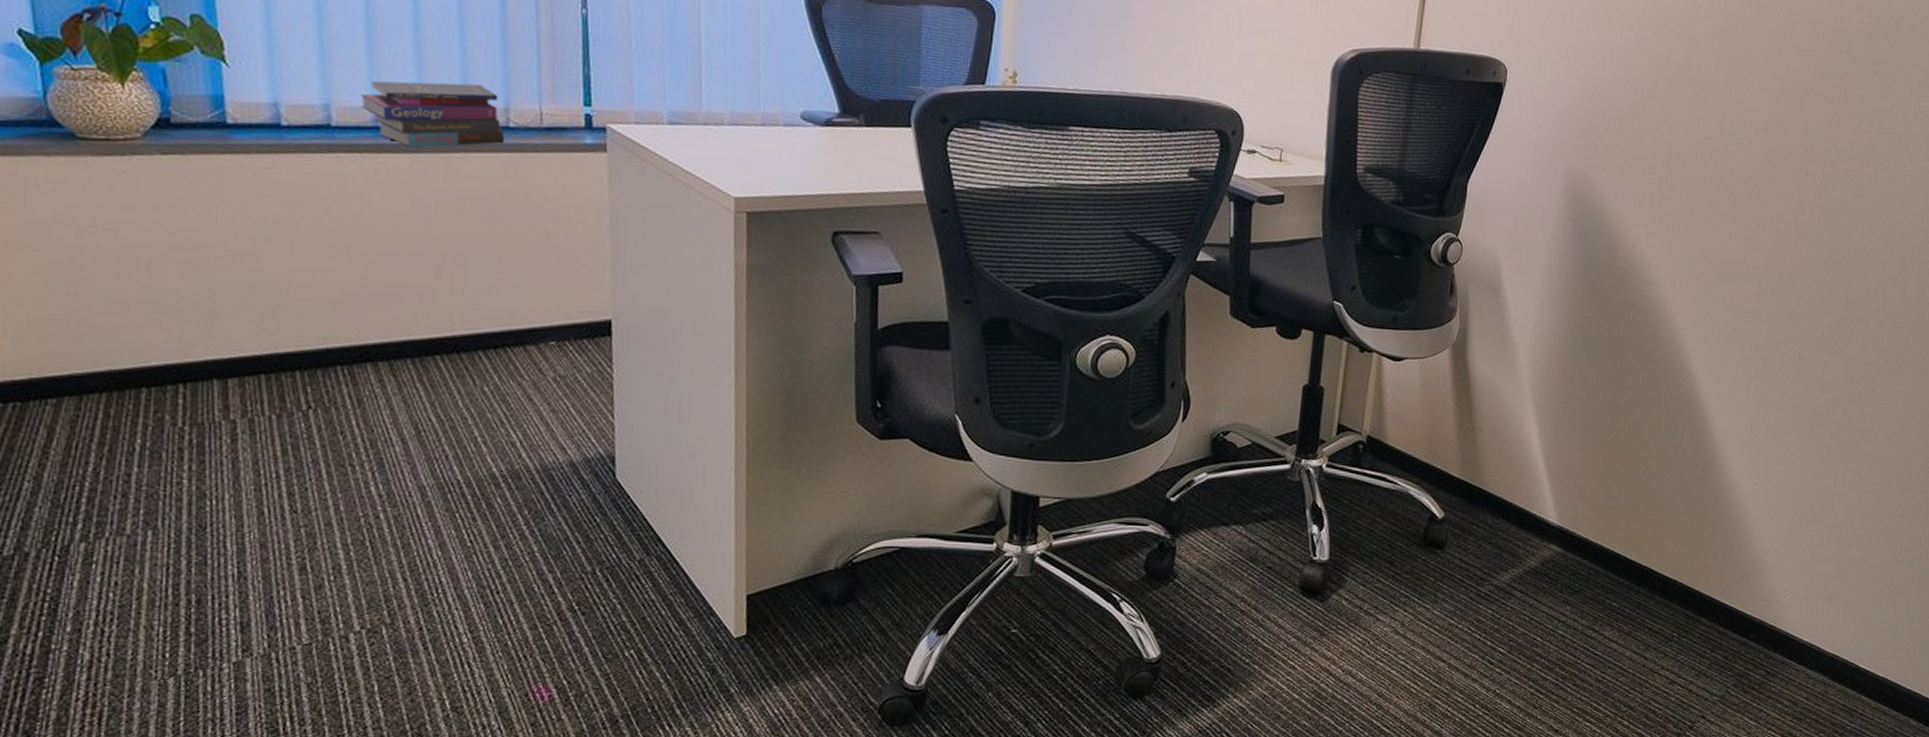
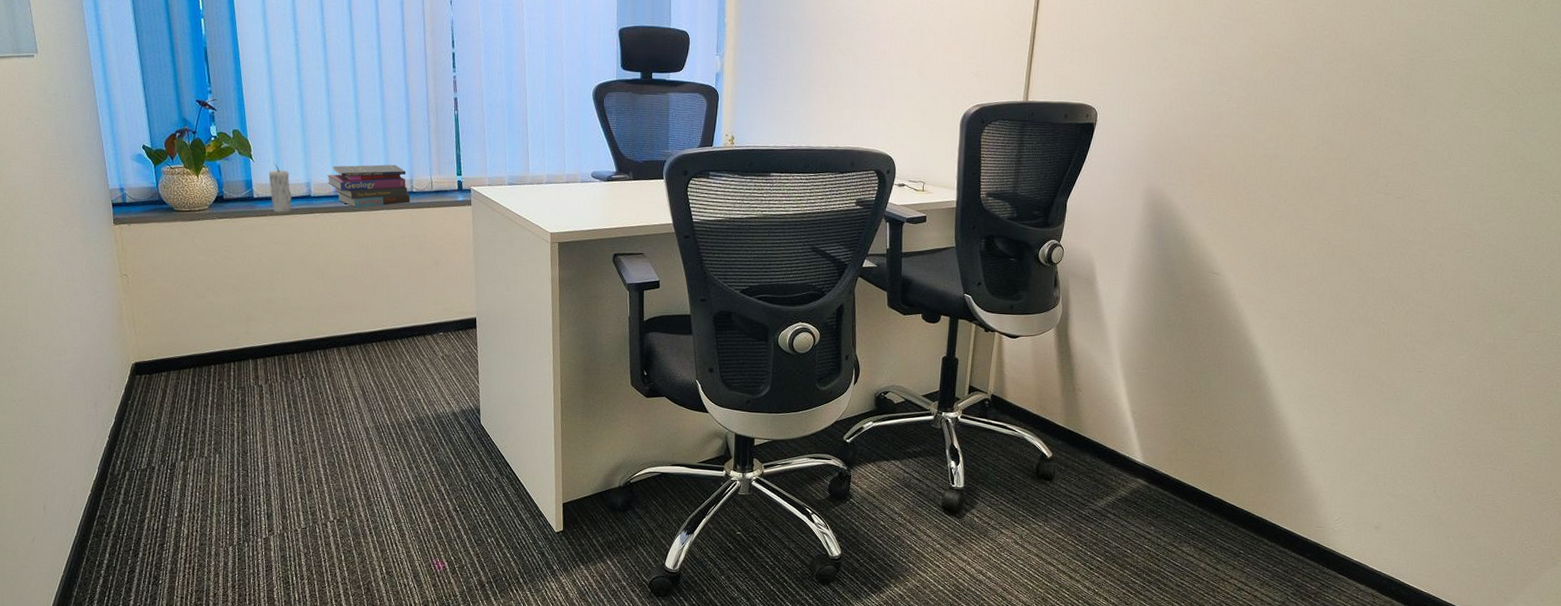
candle: none [255,71,297,150] -> present [268,163,292,213]

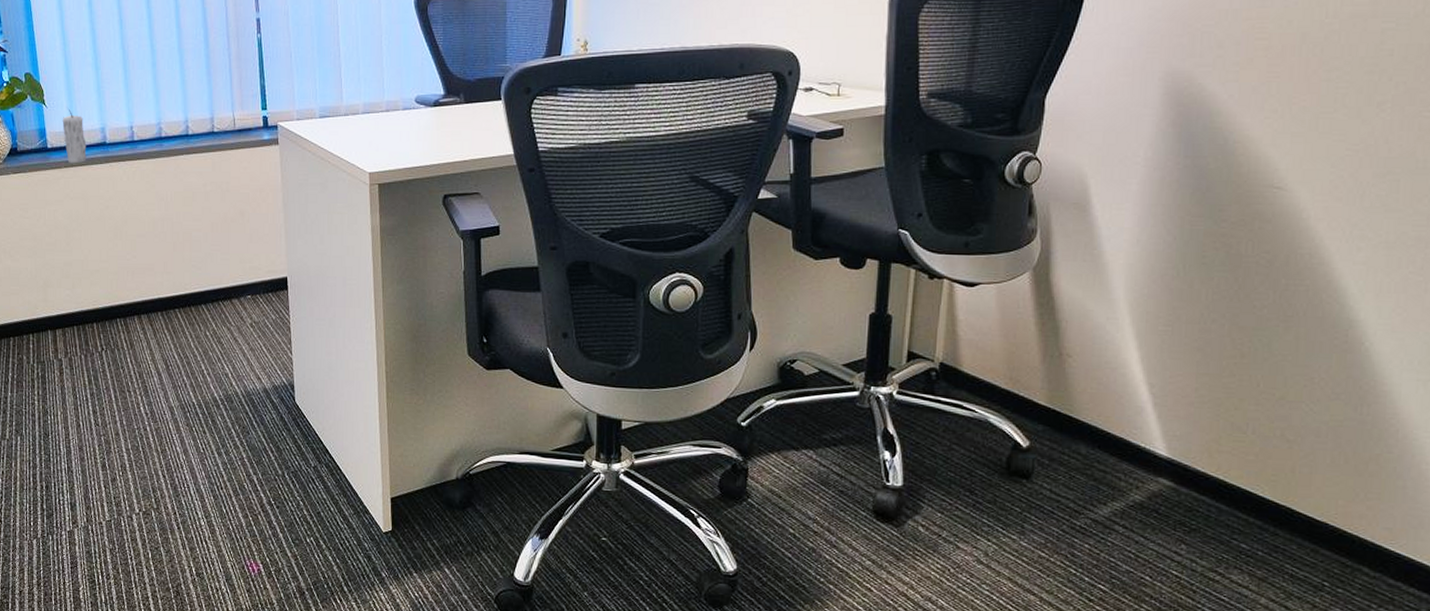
books: present [327,164,411,208] -> none [122,101,212,154]

